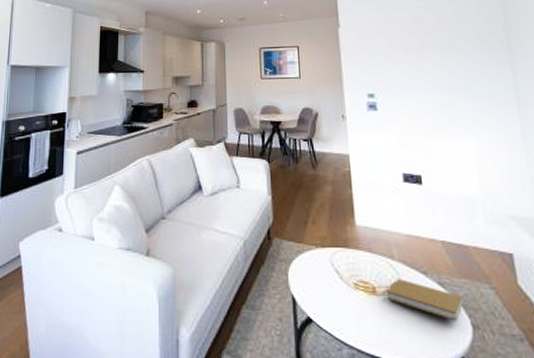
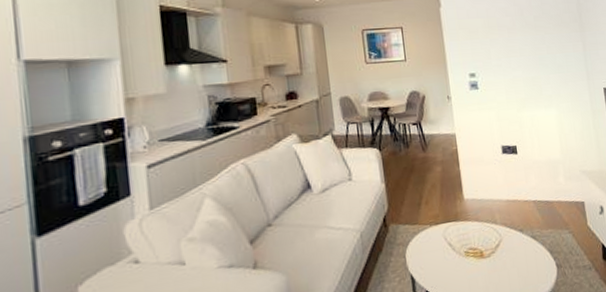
book: present [386,279,464,321] -> none [491,239,550,266]

